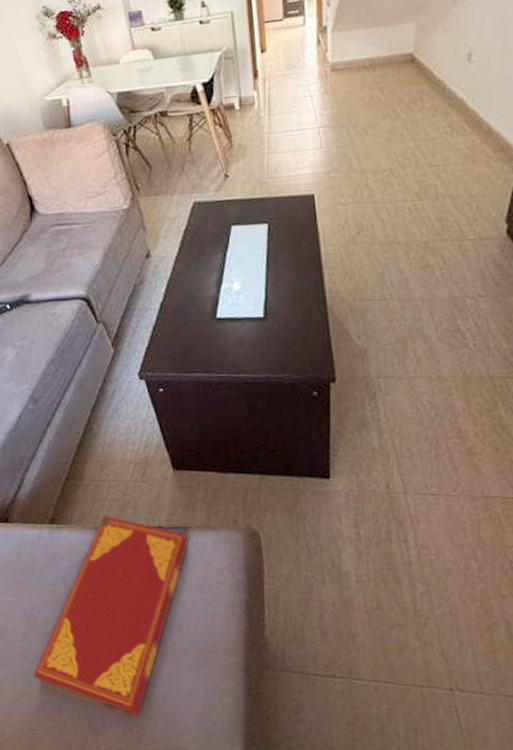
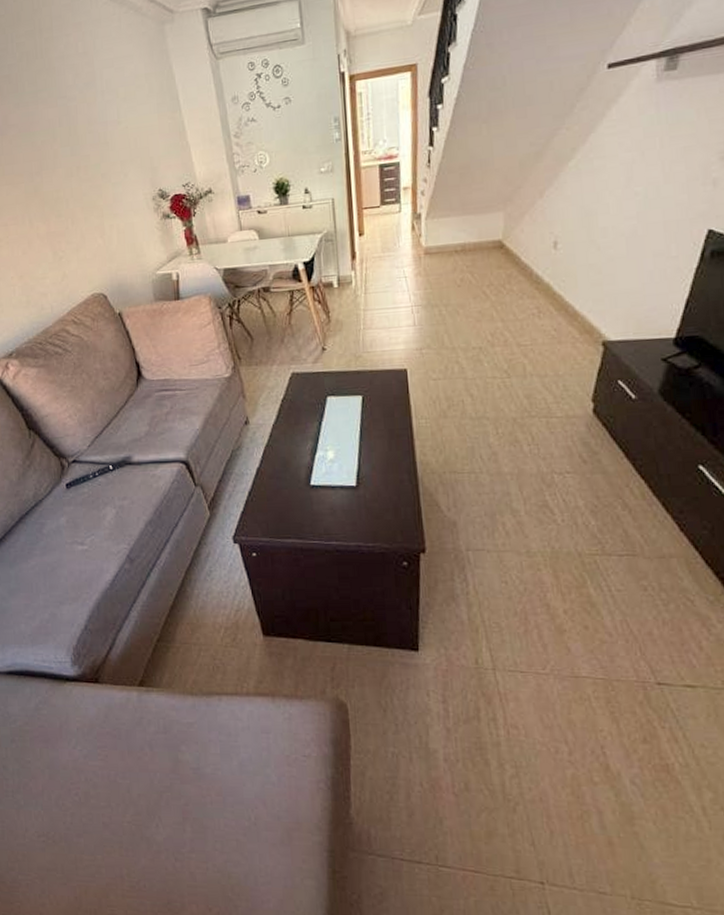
hardback book: present [33,515,189,719] -> none [113,679,276,899]

